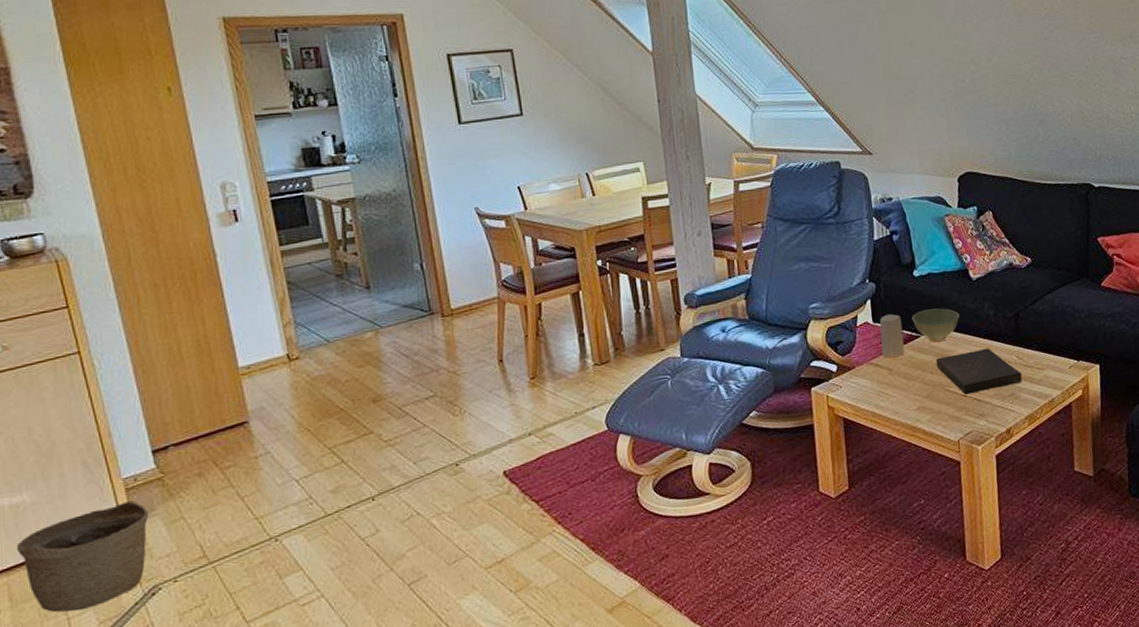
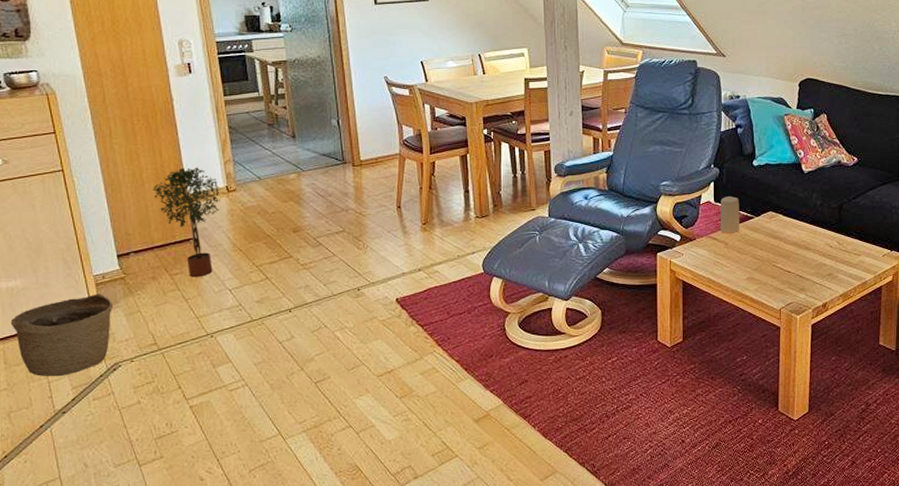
potted tree: none [194,334,280,470] -> present [152,167,220,278]
bowl: present [911,308,959,343] -> none [748,195,790,224]
book: present [935,348,1022,395] -> none [766,232,840,271]

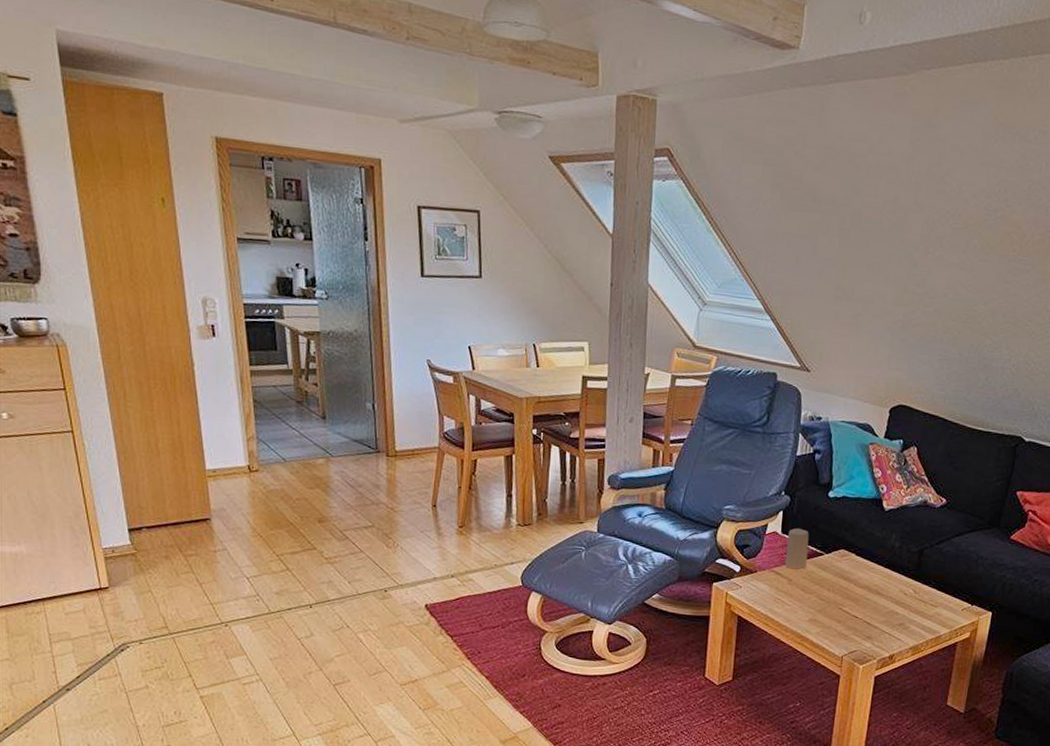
basket: present [10,294,114,377] -> none [14,568,123,652]
potted tree: present [152,167,220,278] -> none [168,440,241,561]

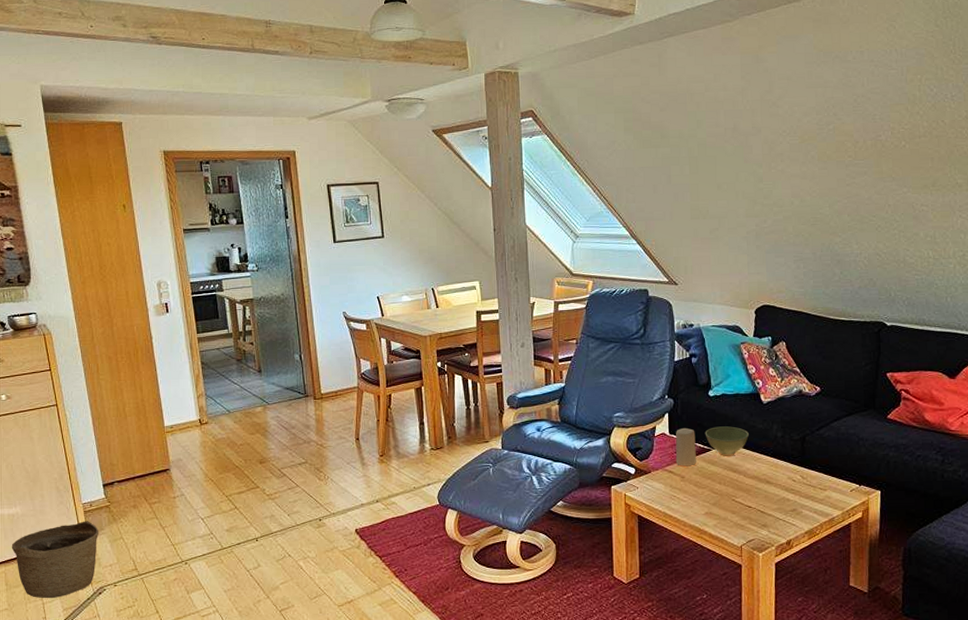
basket: none [14,568,123,652] -> present [11,521,100,599]
bowl: none [819,530,865,563] -> present [705,426,749,456]

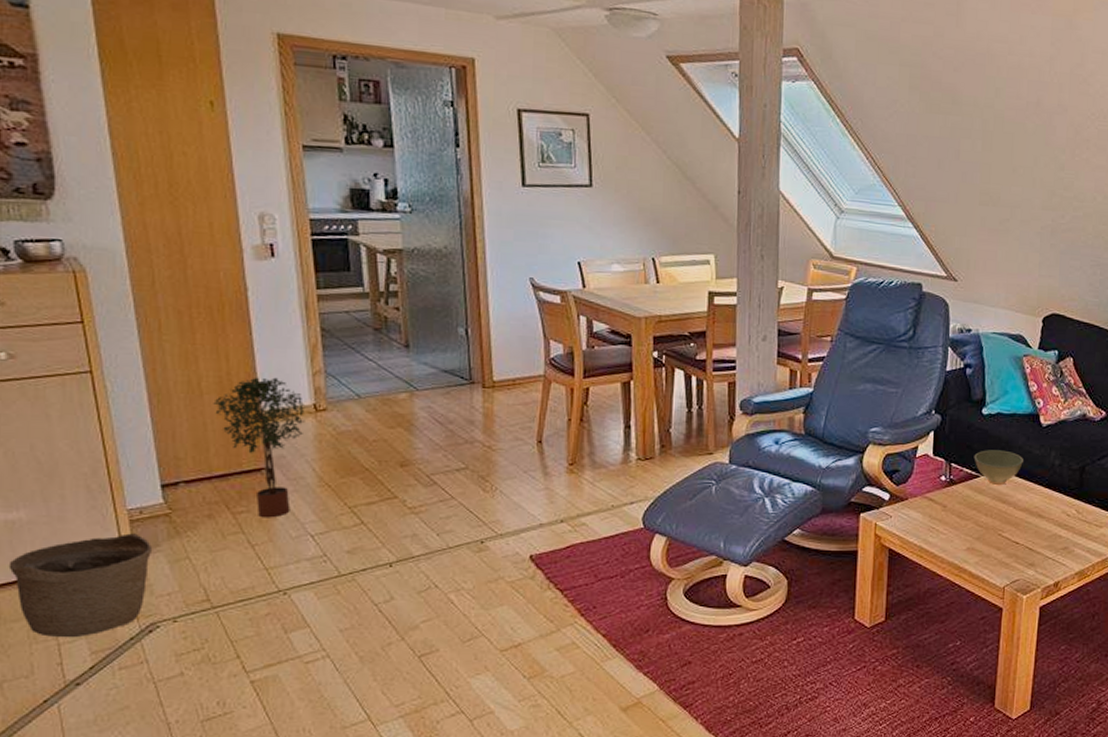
potted tree: none [134,401,194,507] -> present [213,377,306,518]
candle: present [675,427,697,467] -> none [937,449,963,494]

